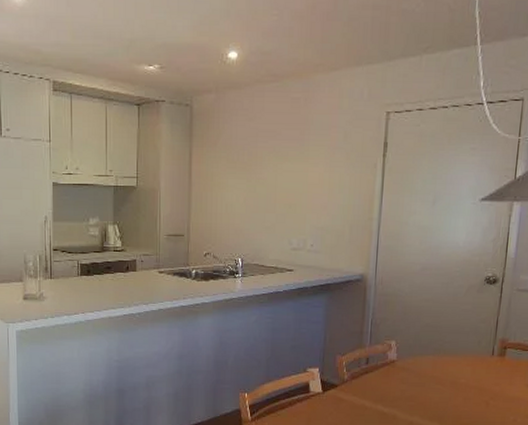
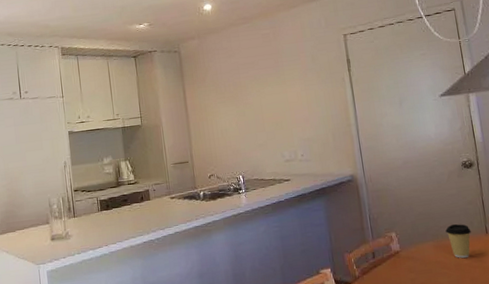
coffee cup: none [449,340,477,377] -> present [445,224,471,259]

